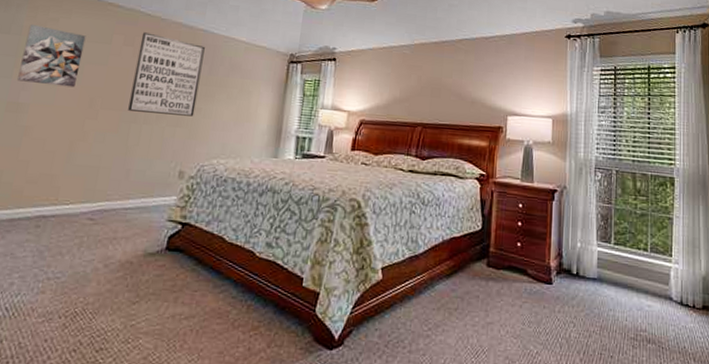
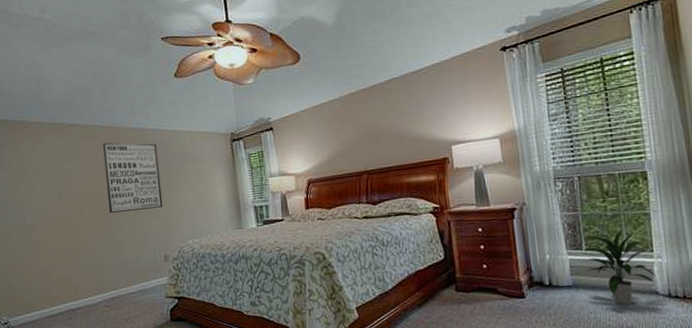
wall art: present [17,25,86,88] -> none [15,156,64,207]
indoor plant: none [611,229,671,307] -> present [583,229,655,305]

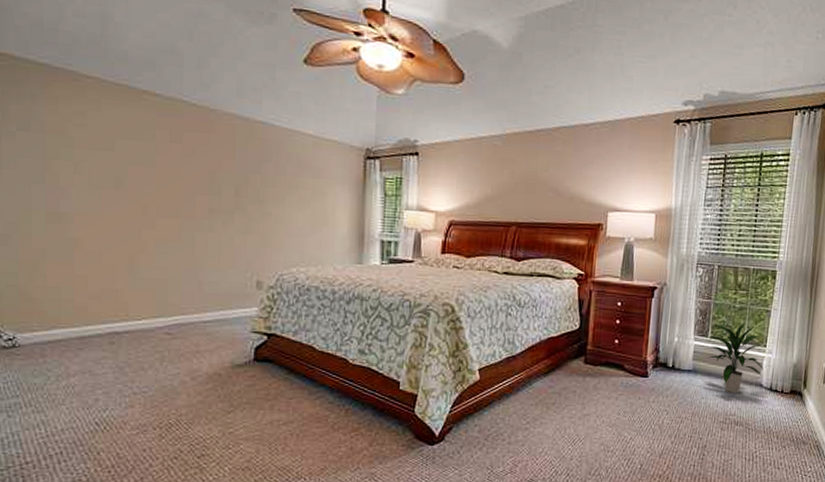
wall art: present [102,142,163,213] -> none [189,126,266,222]

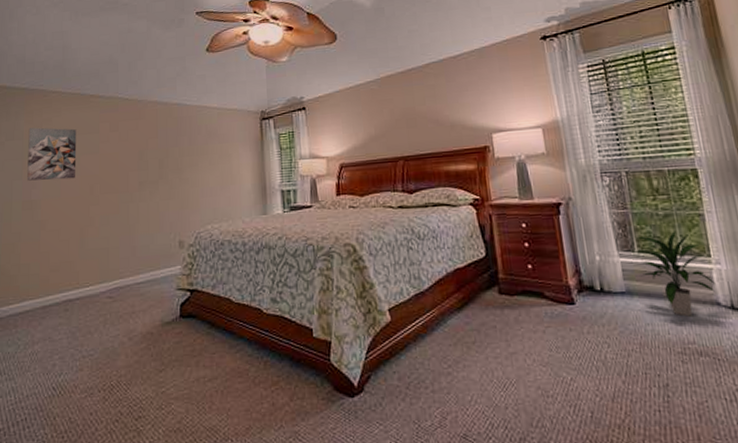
wall art: none [52,120,123,193] -> present [27,127,77,181]

